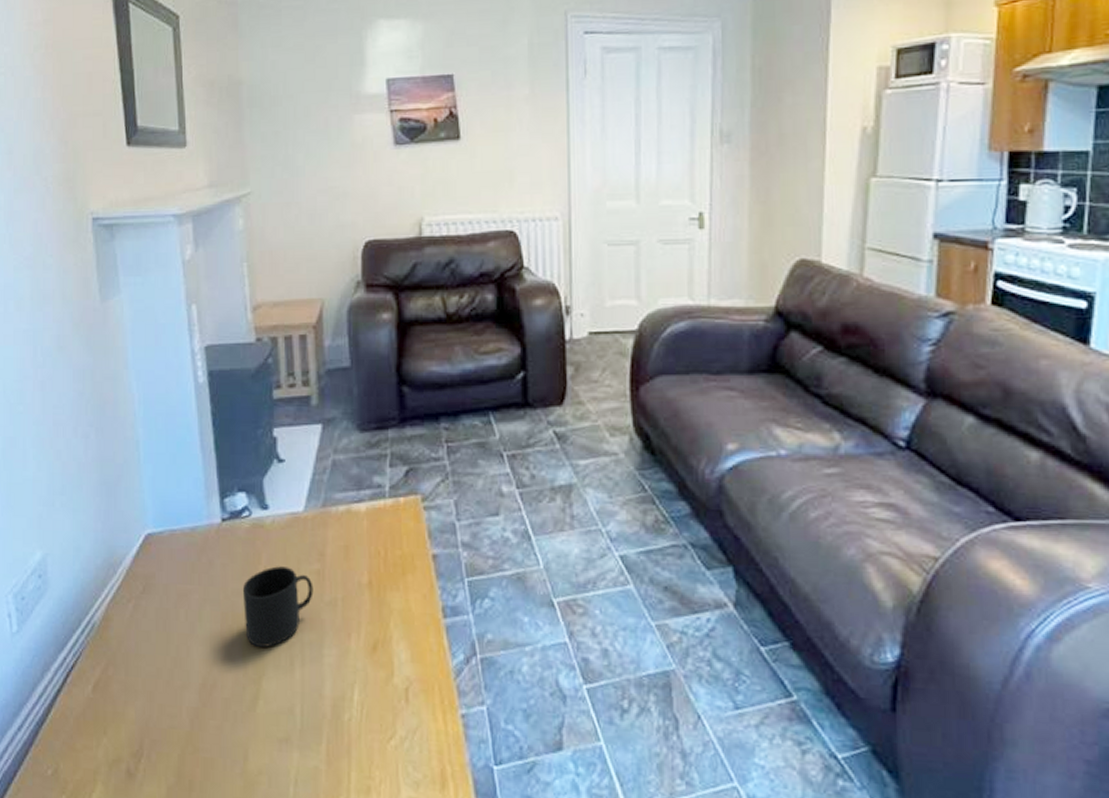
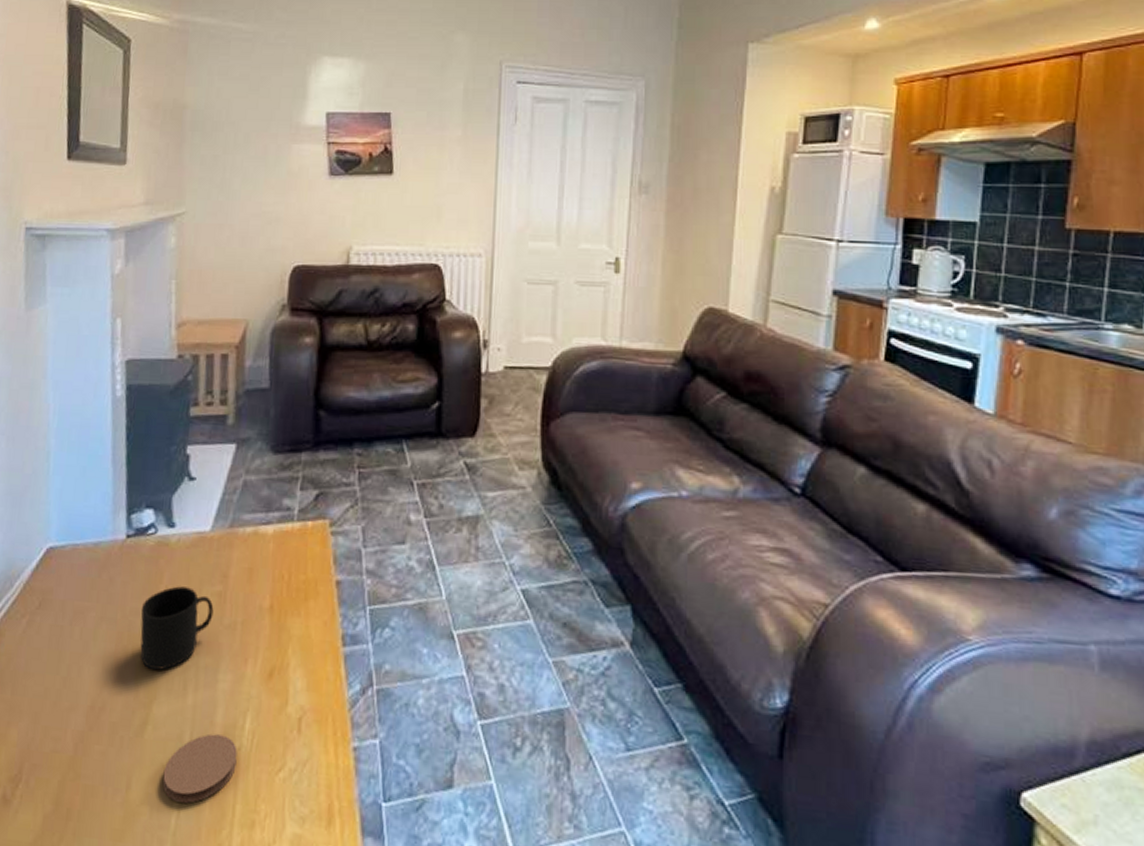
coaster: none [278,706,348,772] -> present [163,734,238,804]

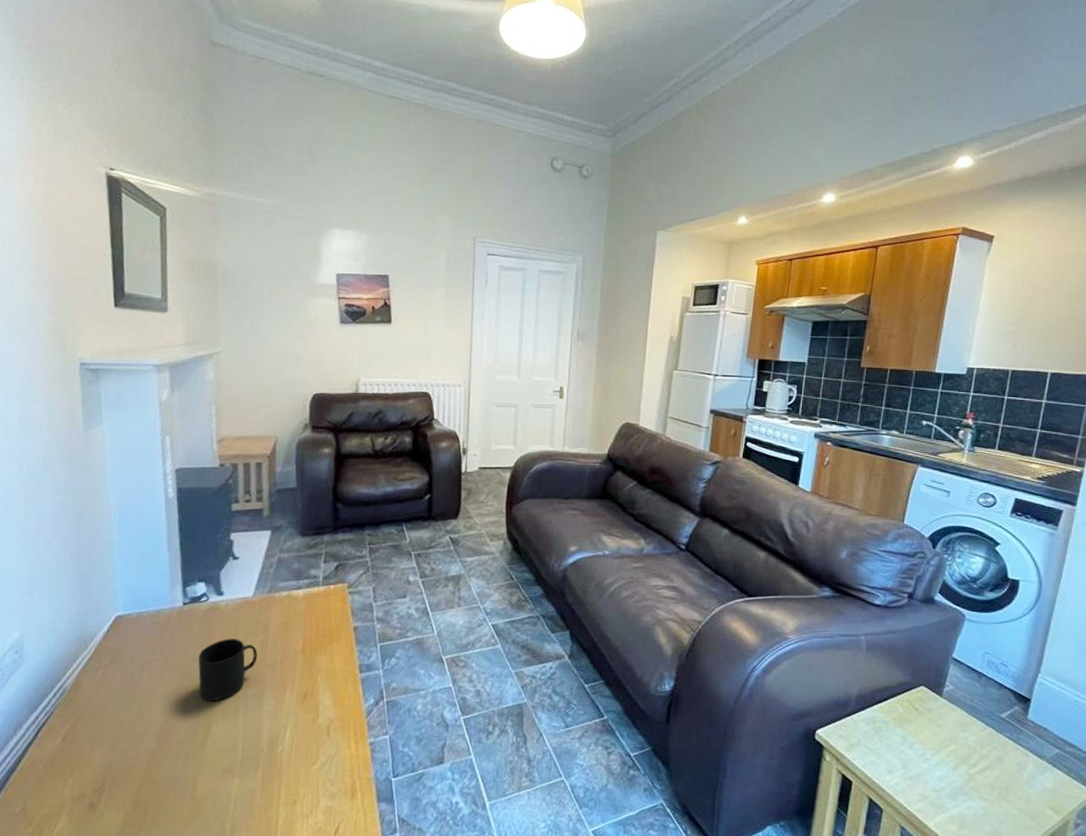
coaster: present [163,734,238,804] -> none [222,743,281,793]

